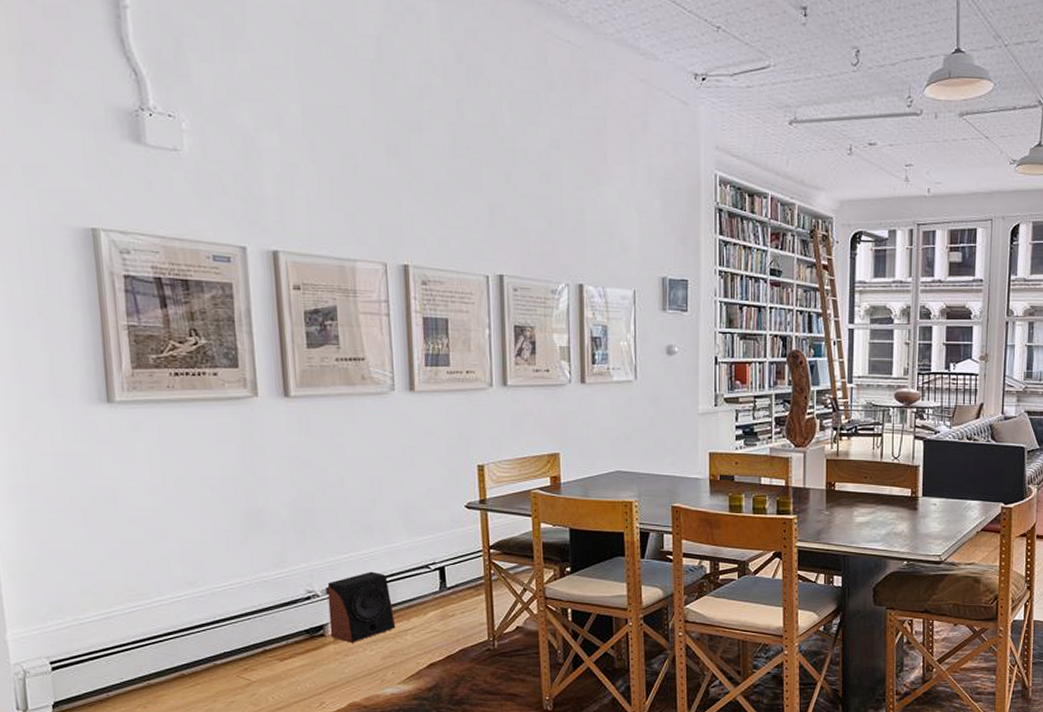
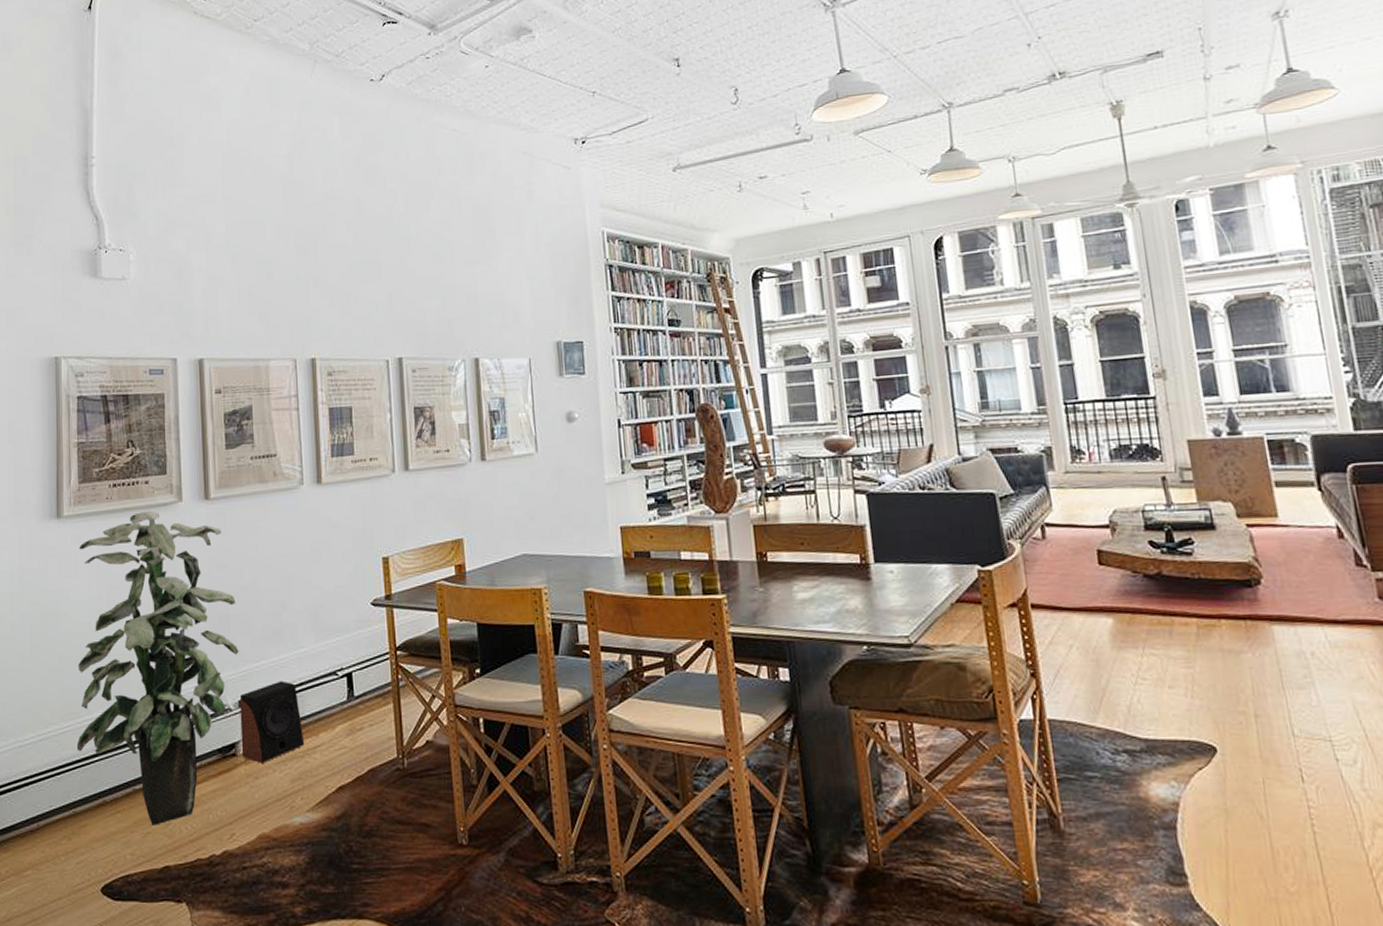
indoor plant: none [136,404,326,696] -> present [77,511,239,826]

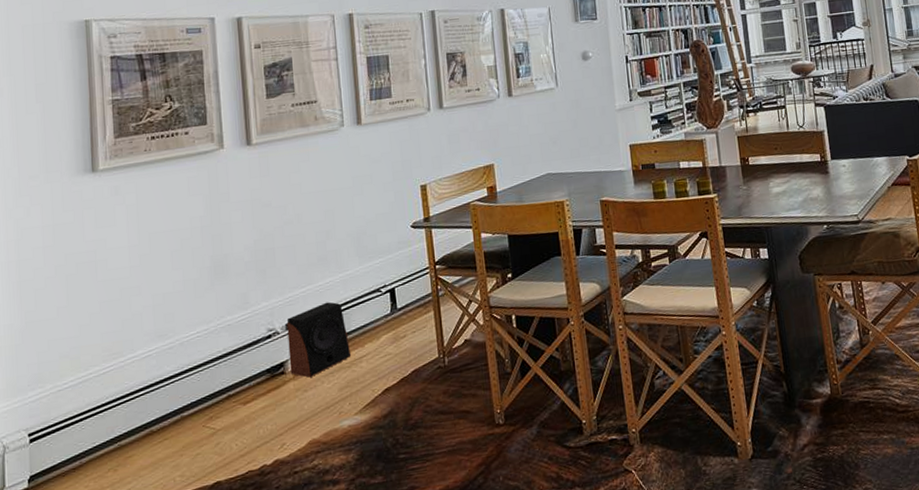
indoor plant: present [77,511,239,826] -> none [116,159,285,447]

